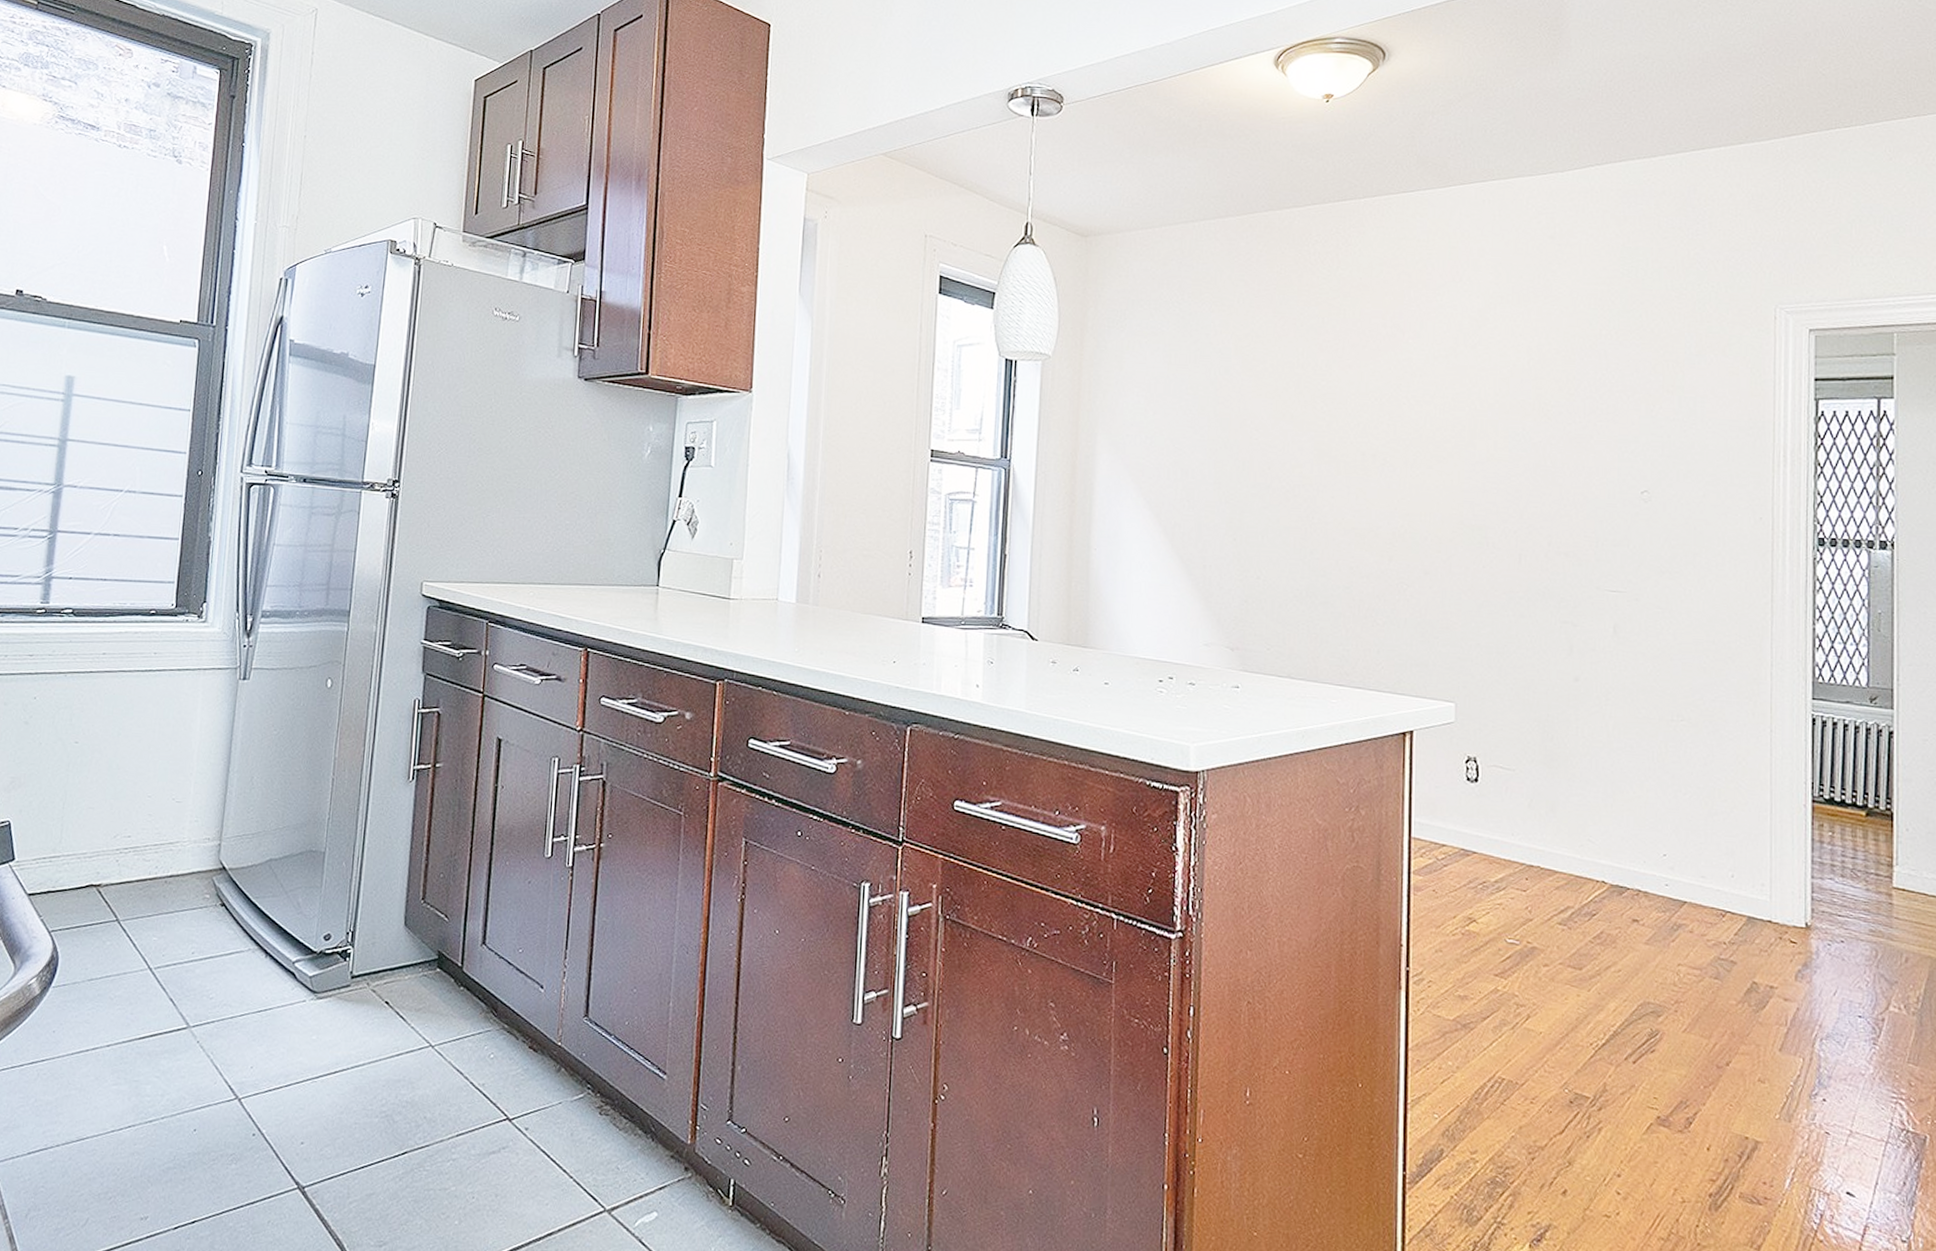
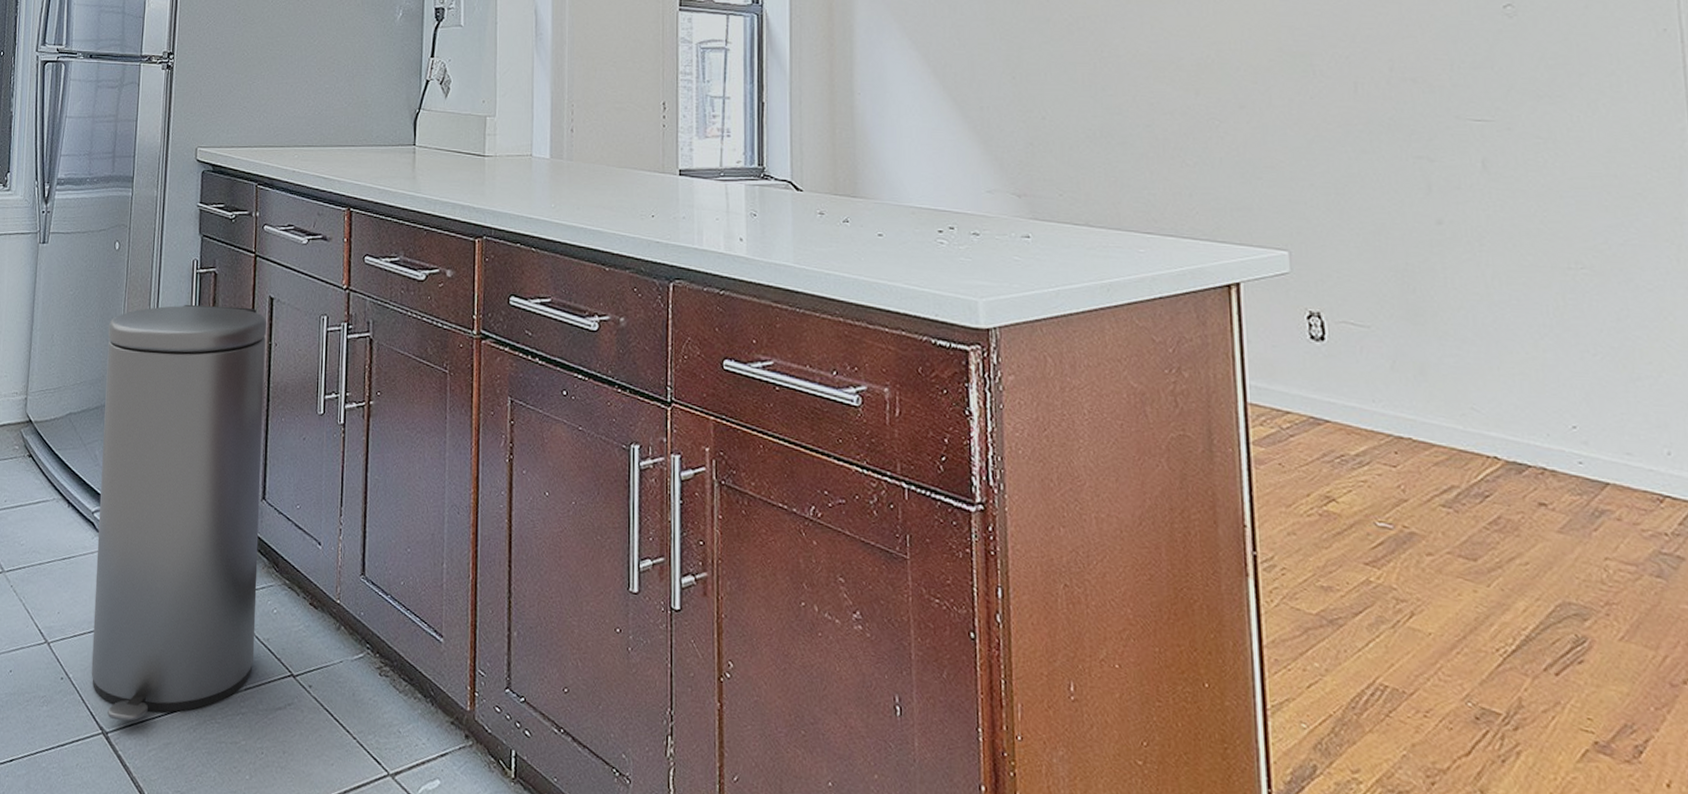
pedal bin: none [287,745,494,1174] -> present [91,304,267,721]

